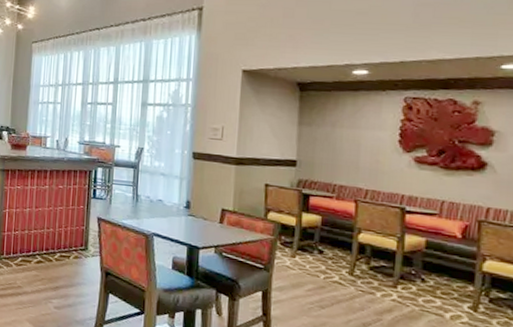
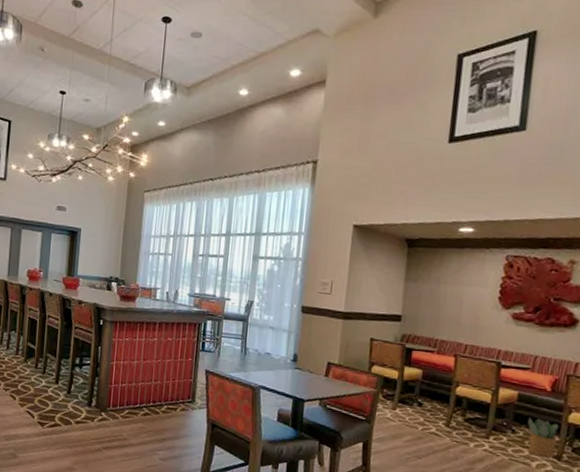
potted plant: none [438,265,472,309] -> present [528,417,558,458]

